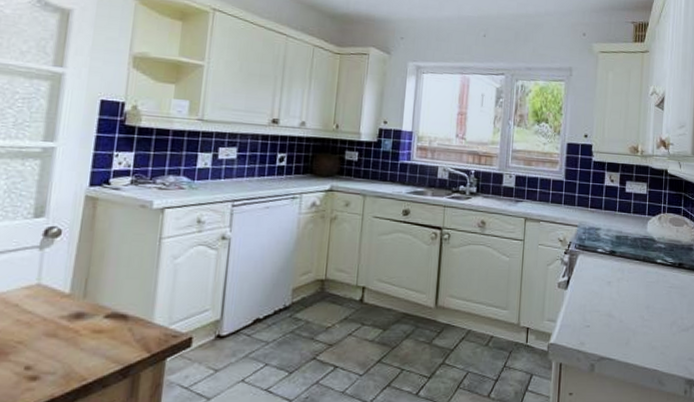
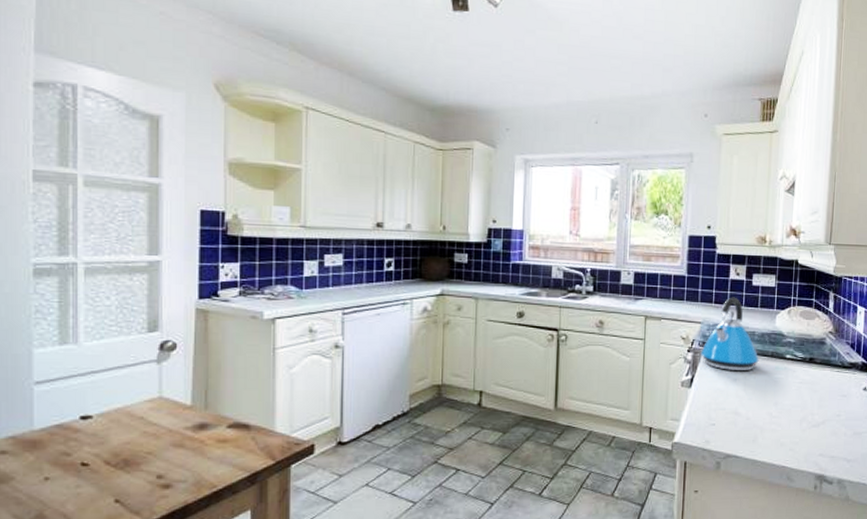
kettle: none [577,202,632,275] -> present [700,297,759,371]

